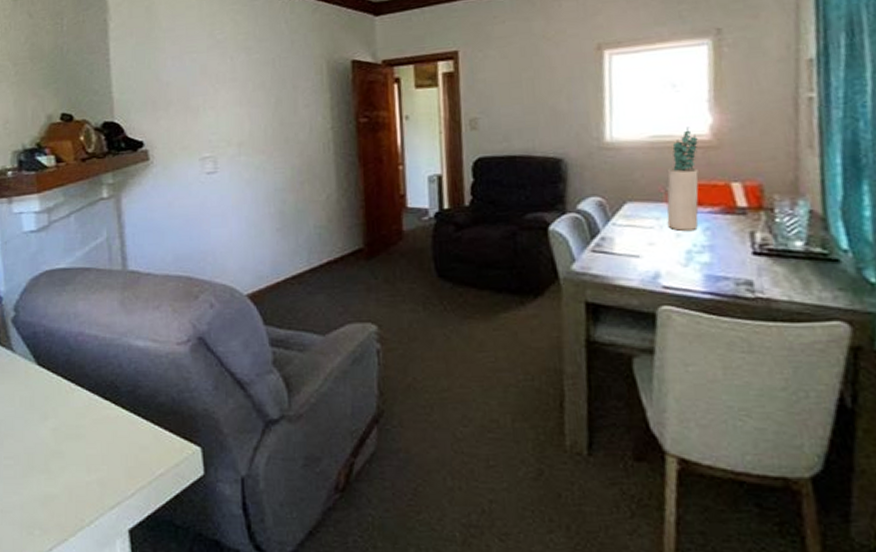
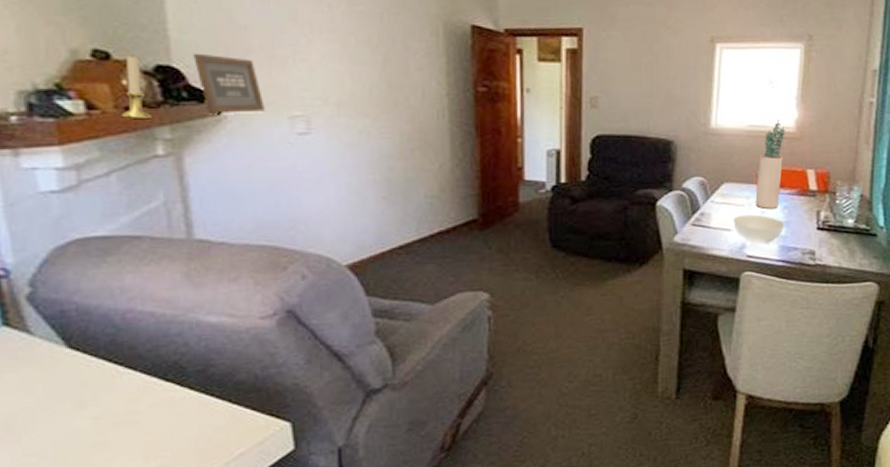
candle holder: none [77,115,100,169] -> present [119,55,152,120]
picture frame: none [130,109,181,160] -> present [193,53,265,113]
bowl: none [641,237,709,273] -> present [733,214,785,244]

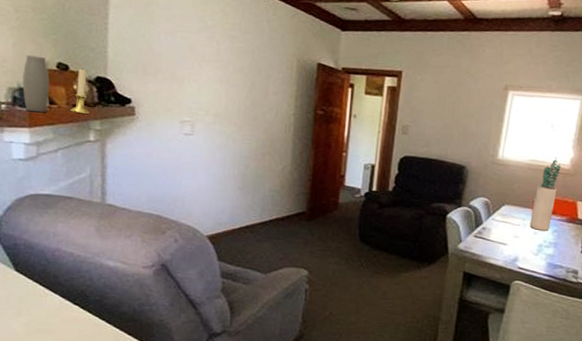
vase: none [38,42,85,123] -> present [22,55,50,113]
picture frame: present [193,53,265,113] -> none [121,70,165,116]
bowl: present [733,214,785,244] -> none [509,233,554,260]

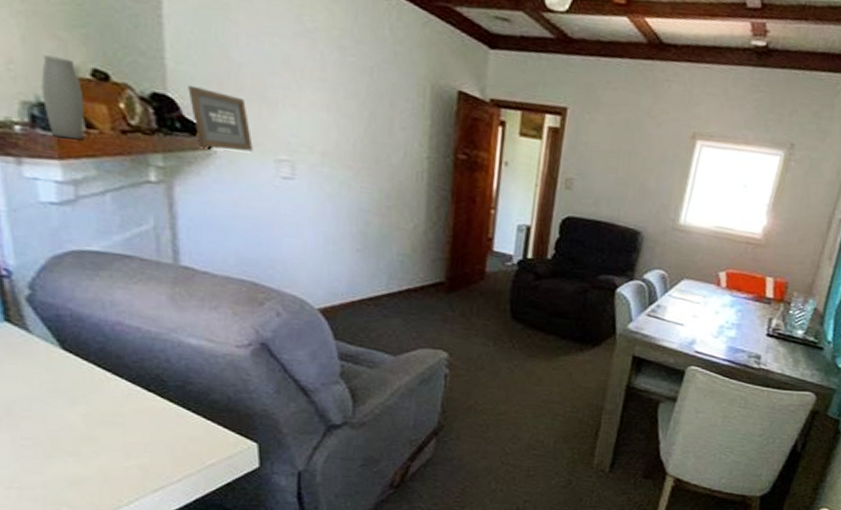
candle holder: present [68,68,90,115] -> none [115,79,146,146]
picture frame: none [121,70,165,116] -> present [188,85,253,152]
vase: present [529,157,561,232] -> none [711,224,752,311]

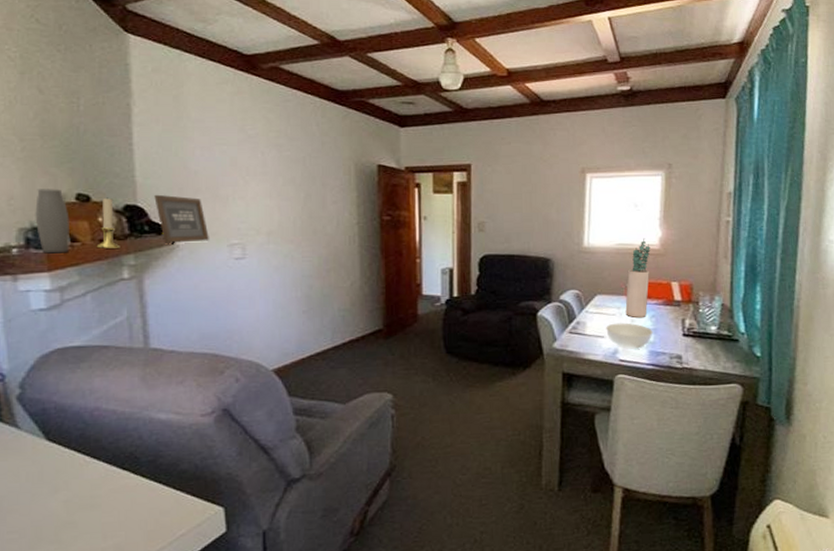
candle holder: none [115,79,146,146] -> present [95,197,120,250]
bowl: none [687,312,736,343] -> present [606,323,653,349]
vase: none [711,224,752,311] -> present [625,238,651,319]

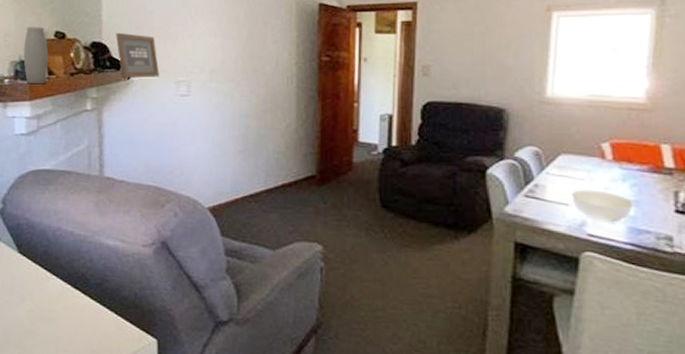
candle holder: present [95,197,120,250] -> none [66,35,86,83]
vase: present [625,238,651,319] -> none [597,89,633,186]

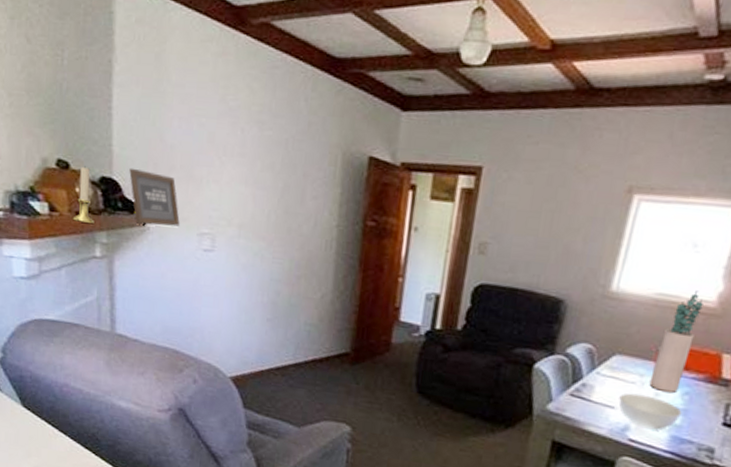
vase: present [23,27,49,85] -> none [19,150,50,222]
candle holder: none [66,35,86,83] -> present [71,166,94,225]
vase: none [597,89,633,186] -> present [649,290,703,394]

